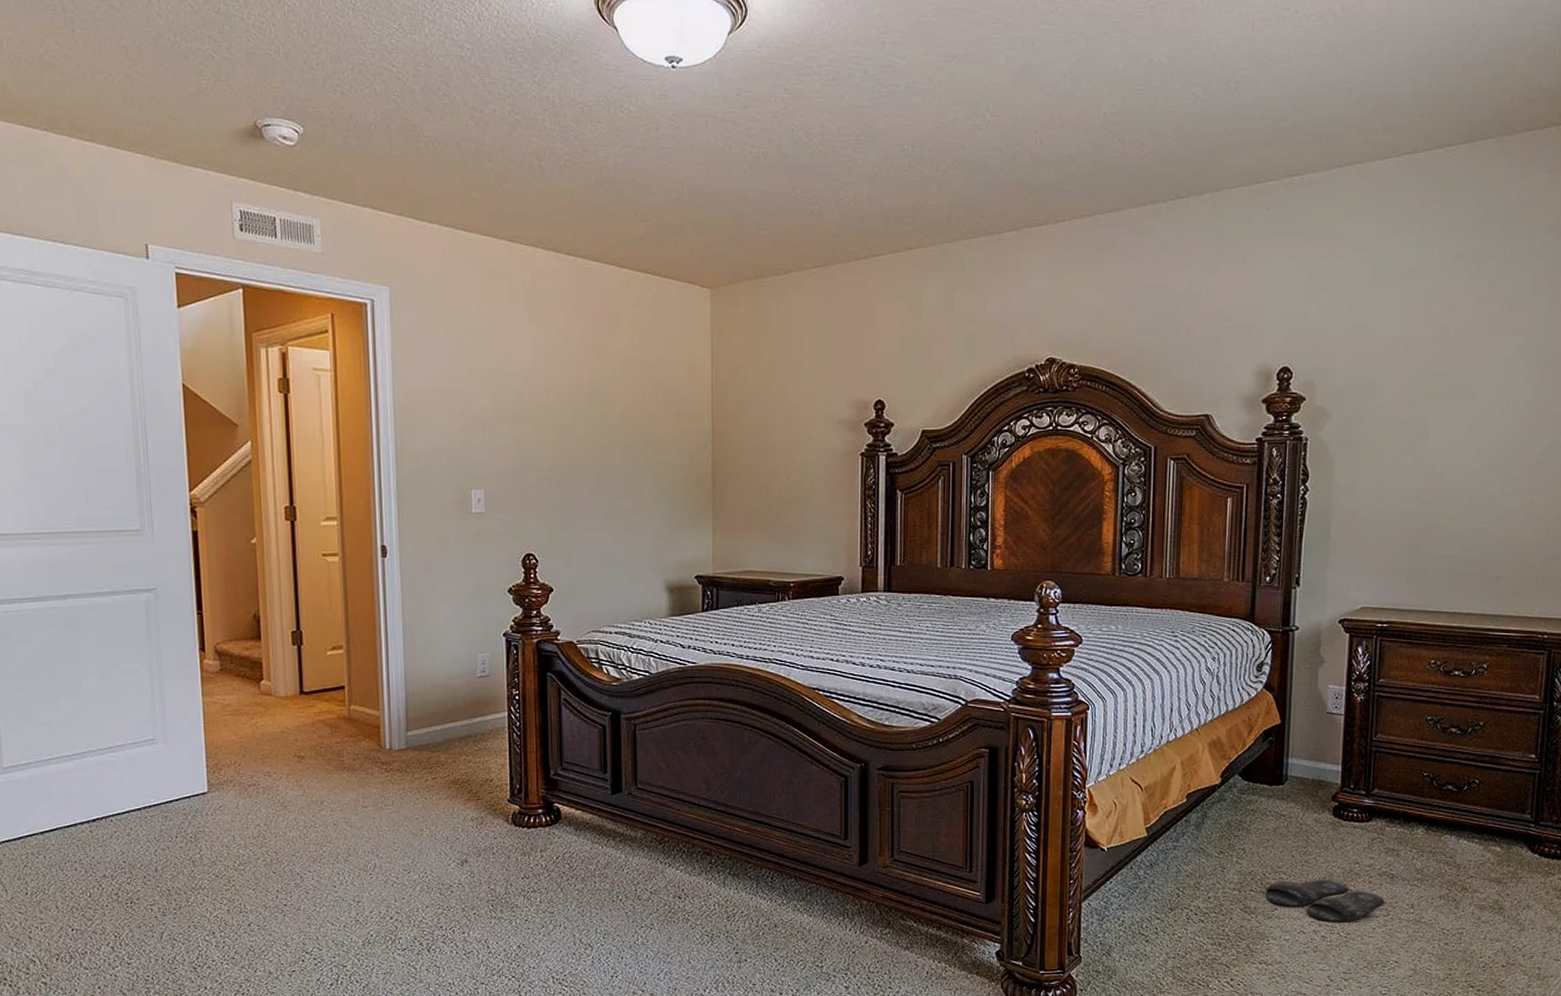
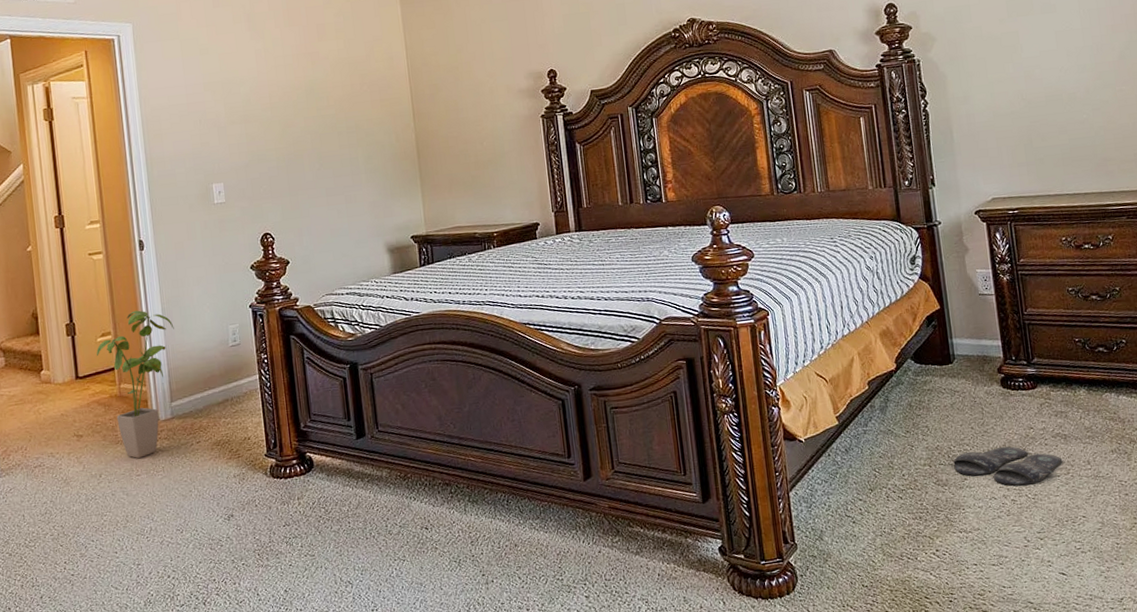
house plant: none [325,625,416,789] -> present [96,310,174,459]

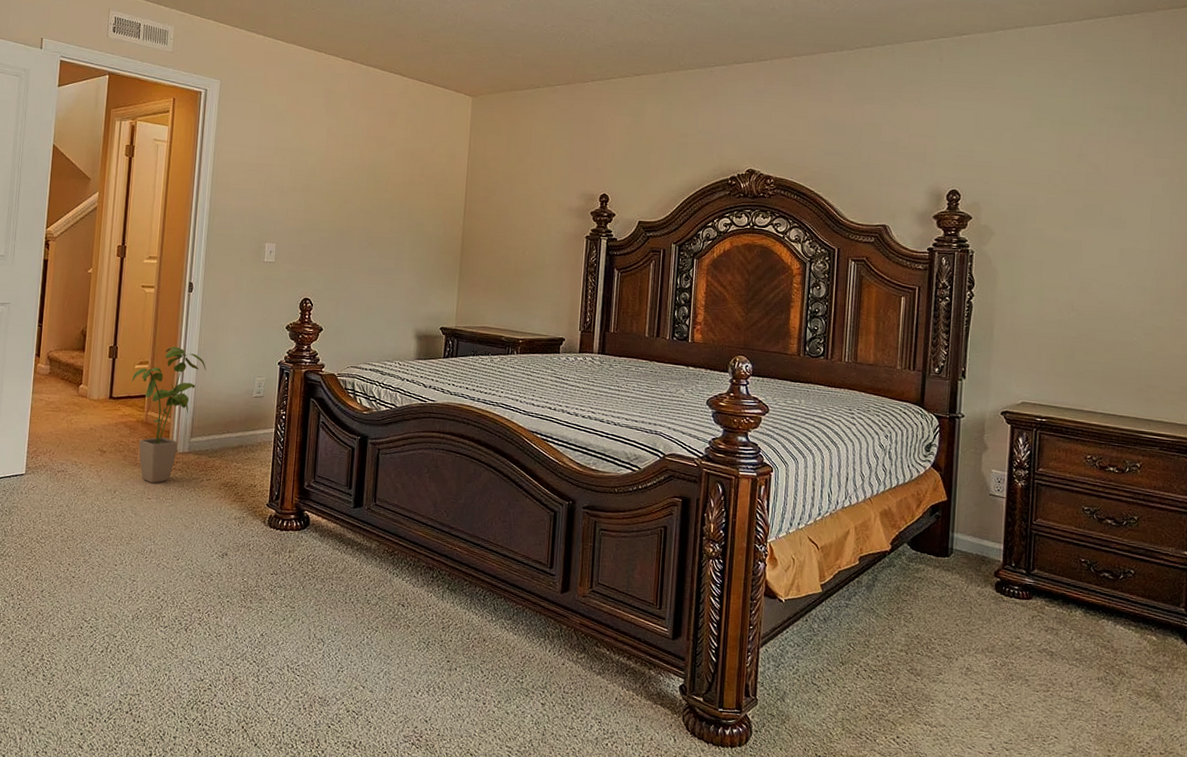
slippers: present [953,446,1063,486] -> none [931,647,1045,694]

